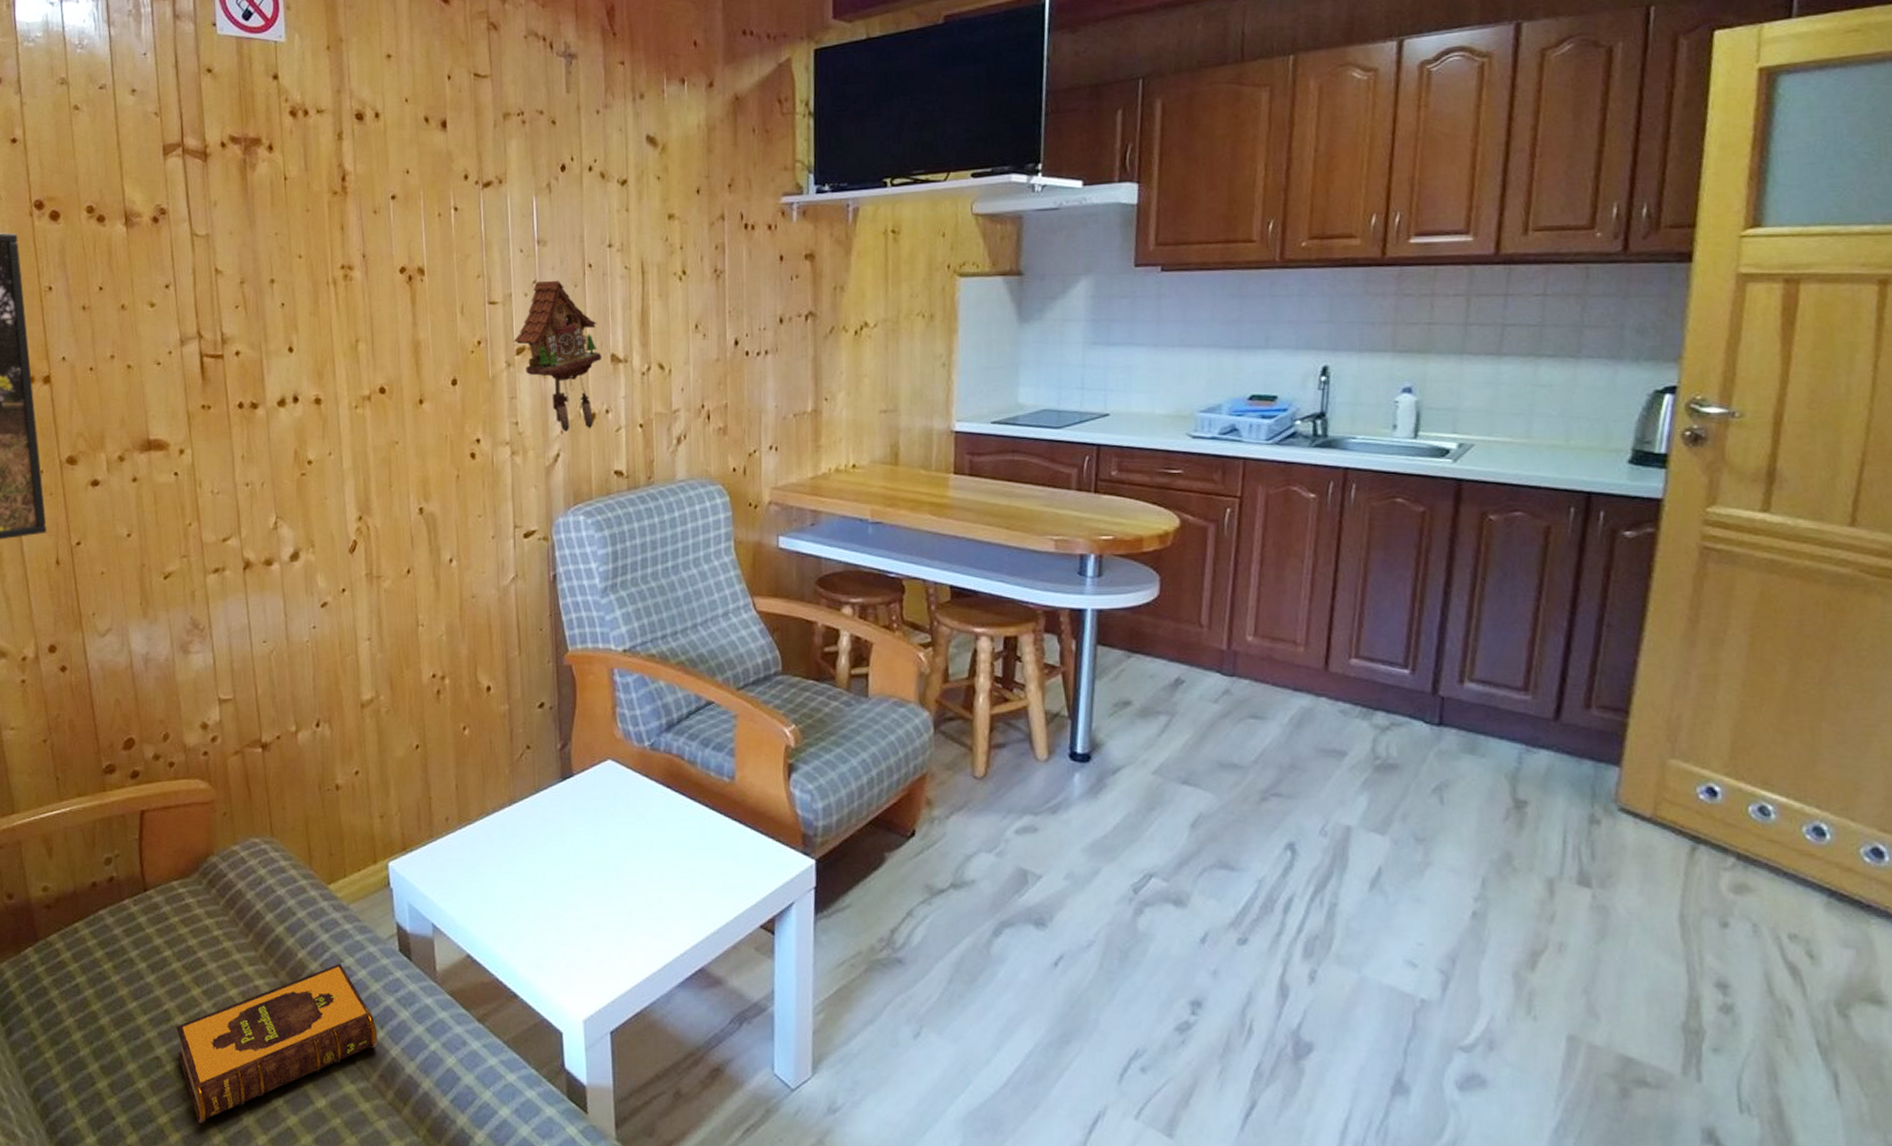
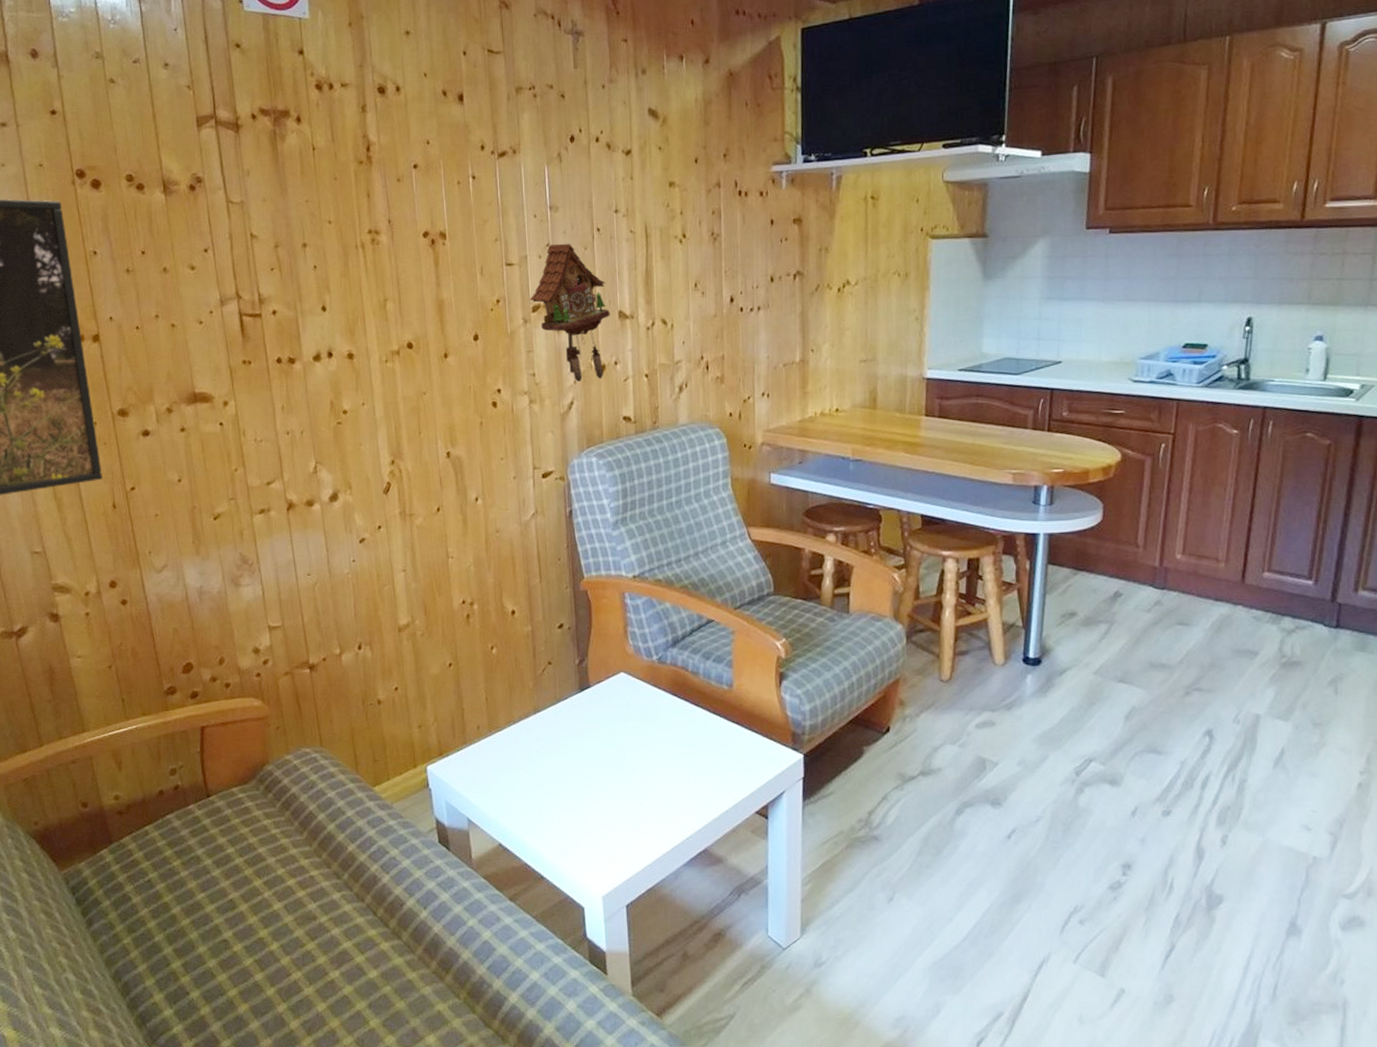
hardback book: present [176,964,378,1123] -> none [241,855,422,995]

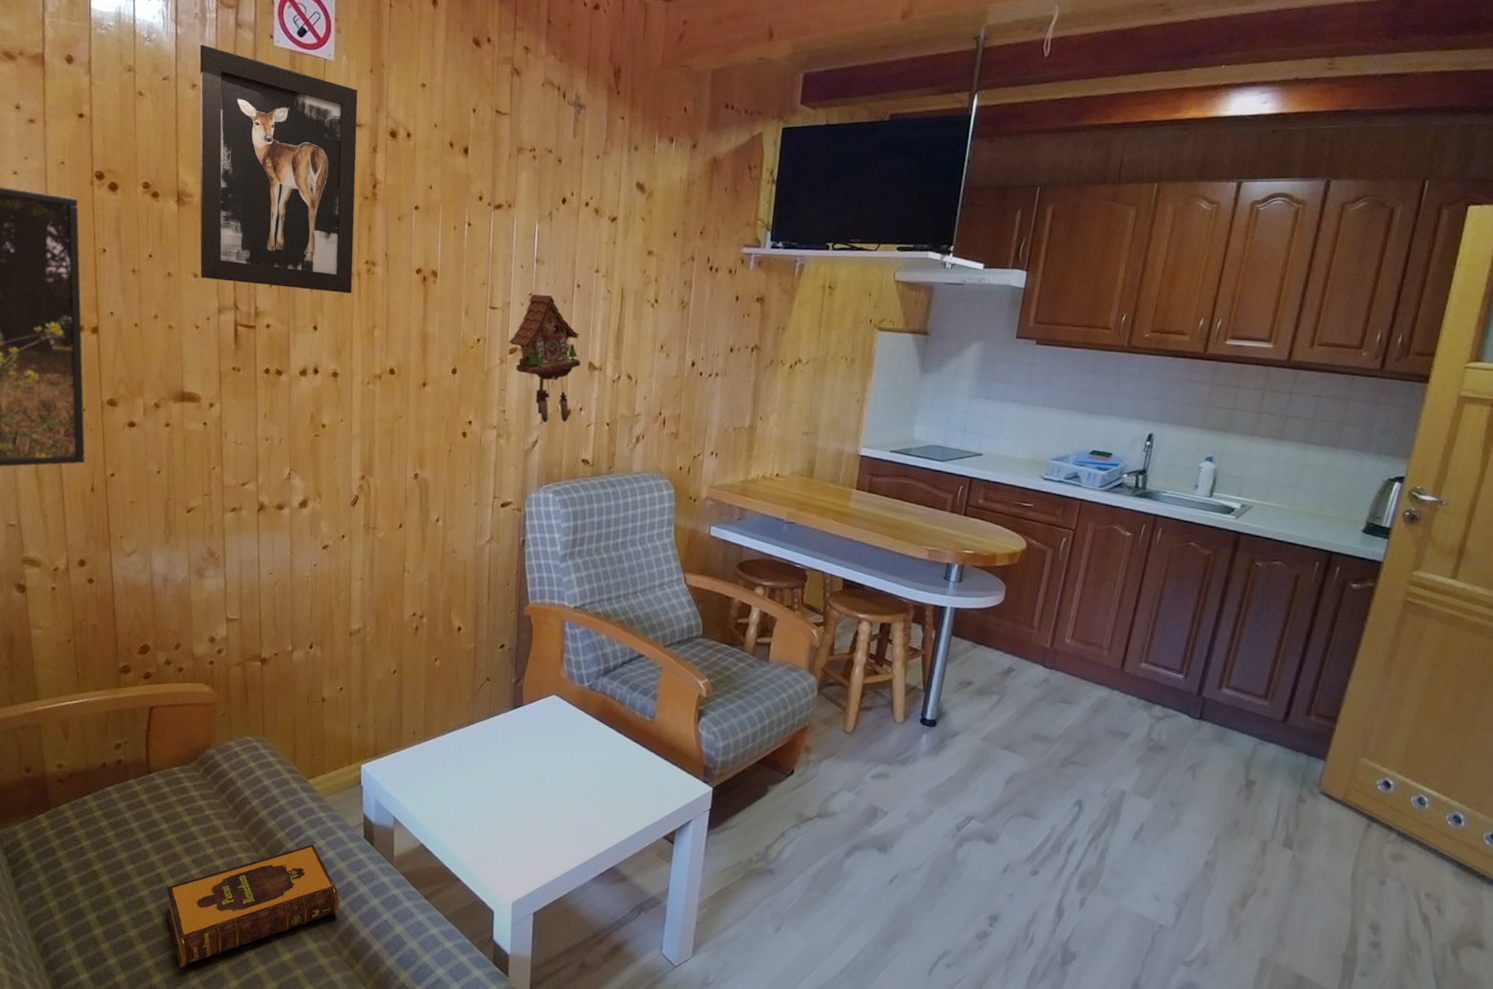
wall art: none [168,19,358,270] -> present [199,44,358,294]
hardback book: none [241,855,422,995] -> present [166,844,340,968]

